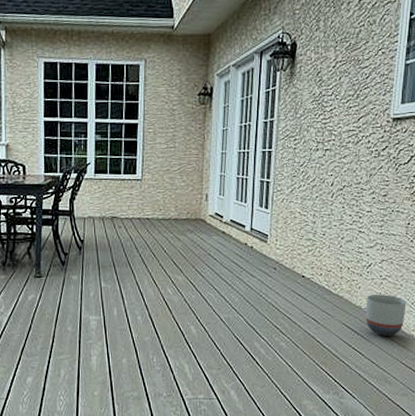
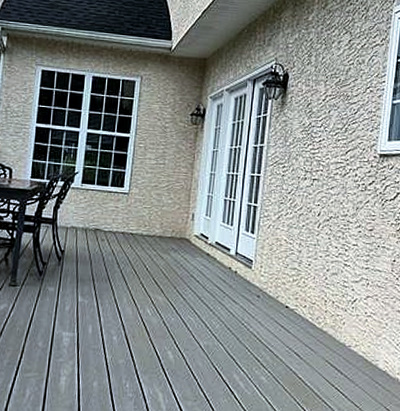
planter: present [365,295,407,336] -> none [349,332,392,378]

